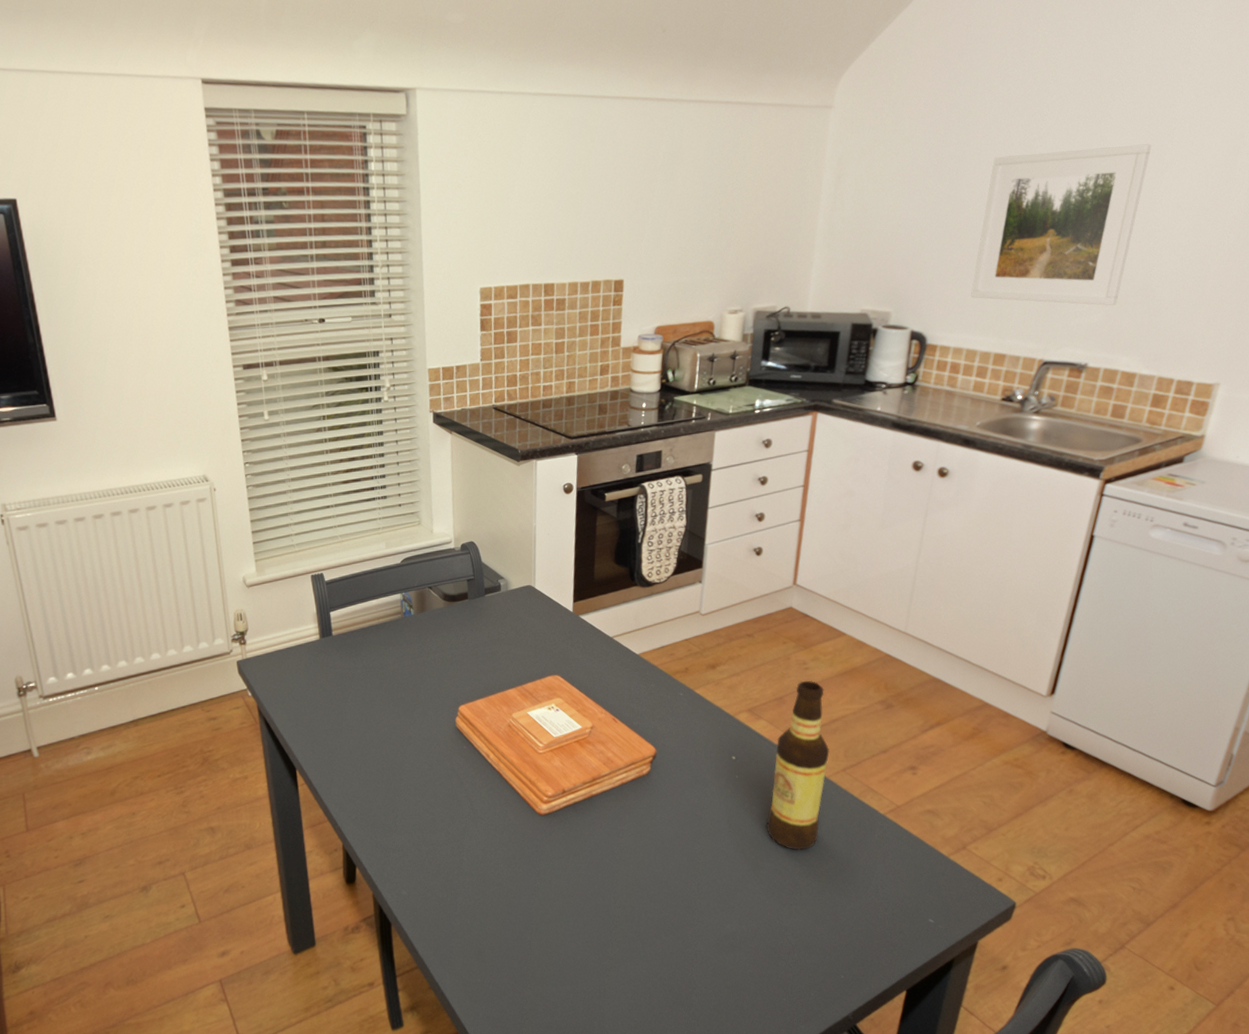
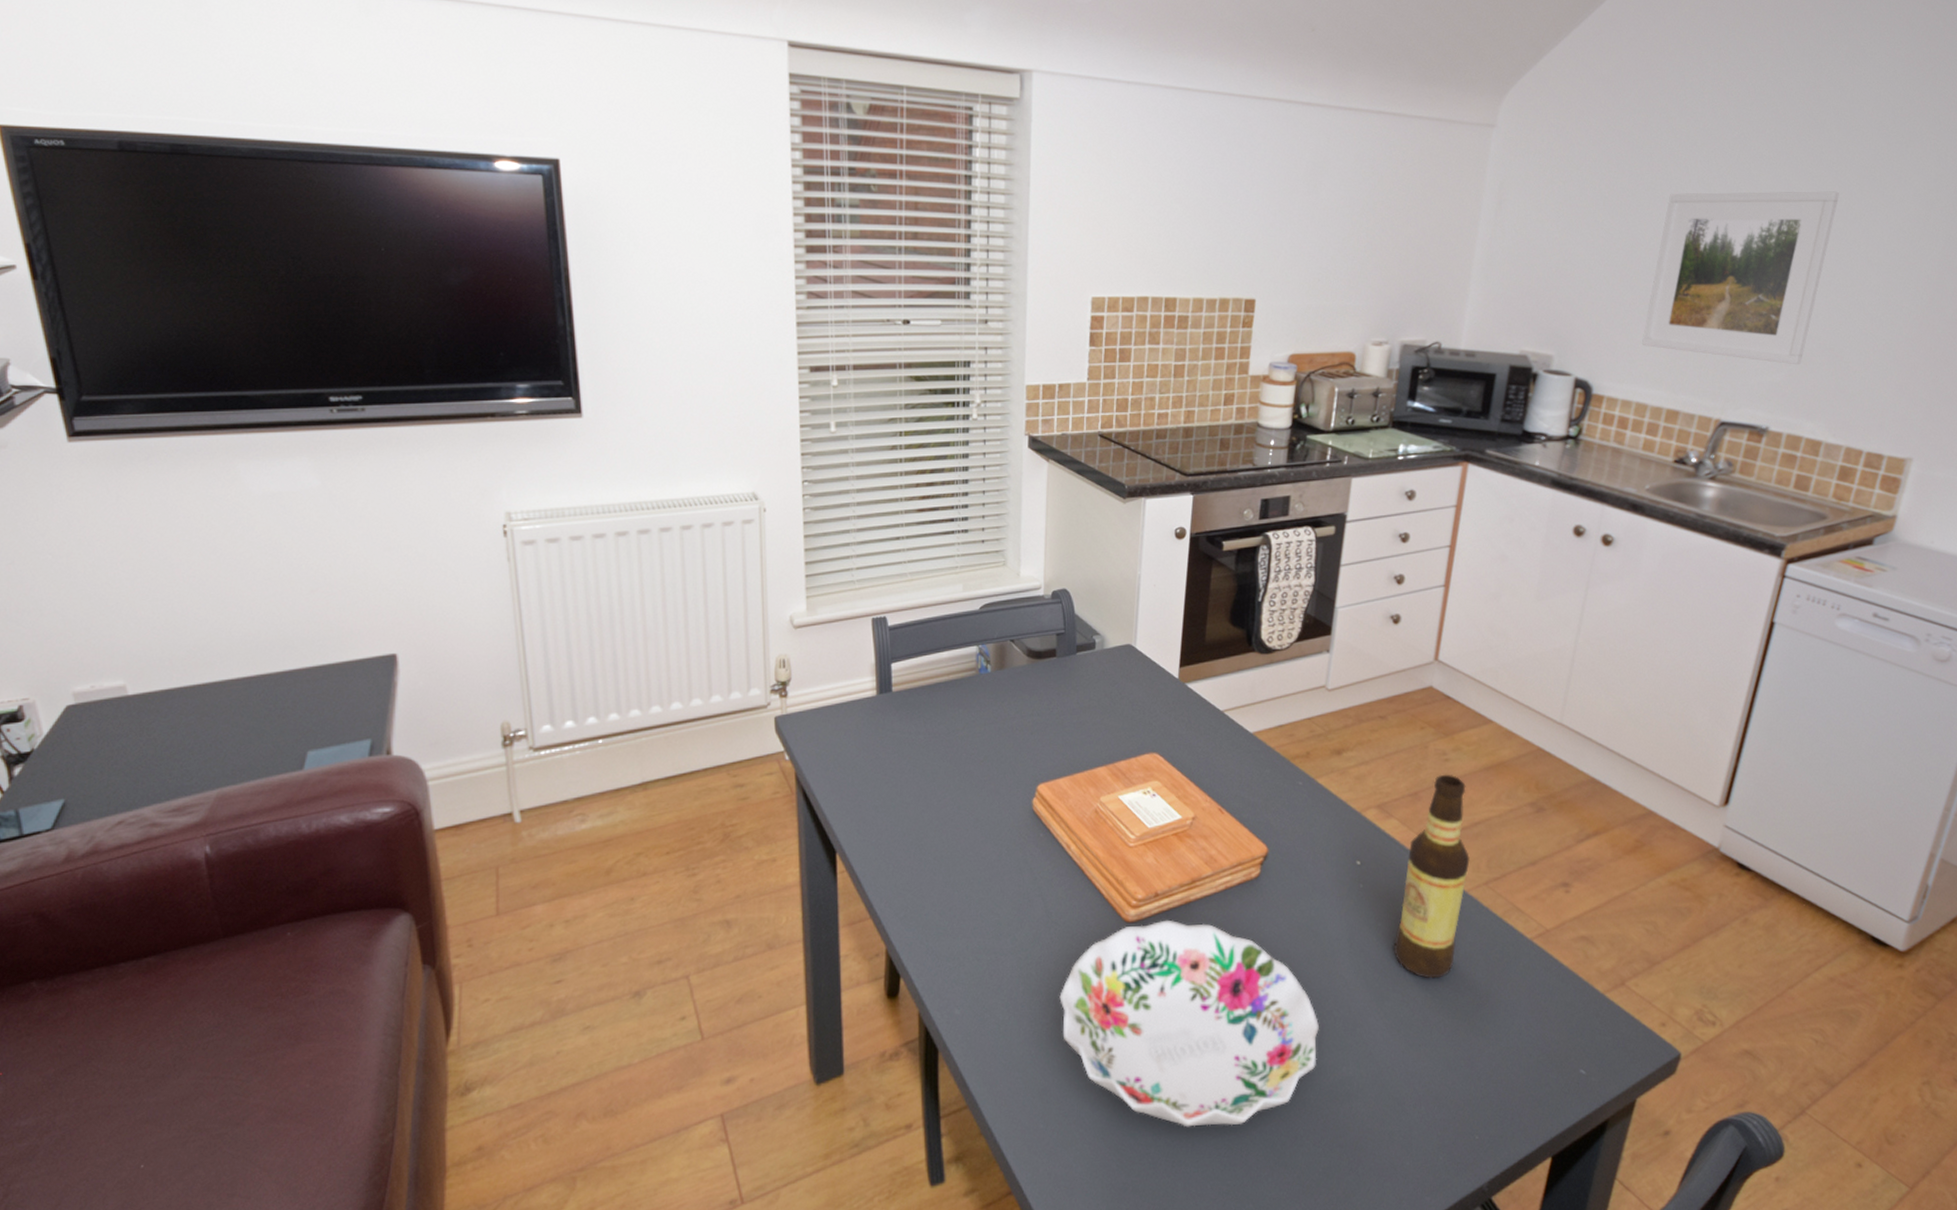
decorative bowl: none [488,811,707,977] -> present [1059,919,1320,1127]

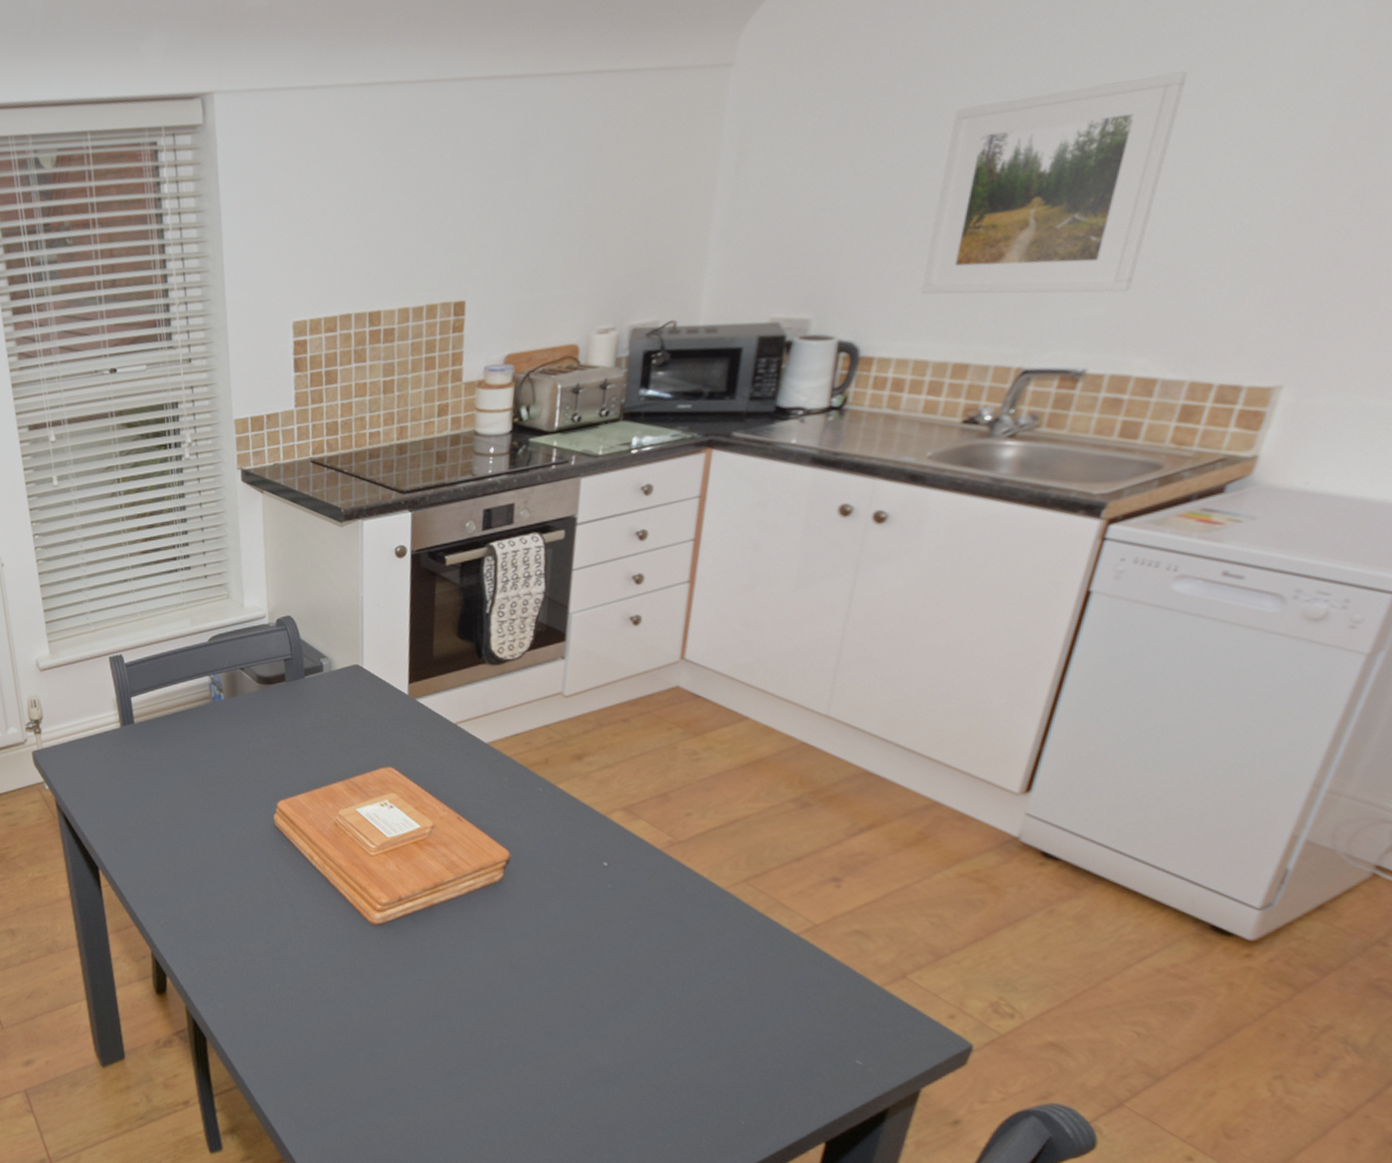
decorative bowl: present [1059,919,1320,1127] -> none [313,922,573,1108]
bottle: present [1394,774,1470,979] -> none [647,773,727,974]

